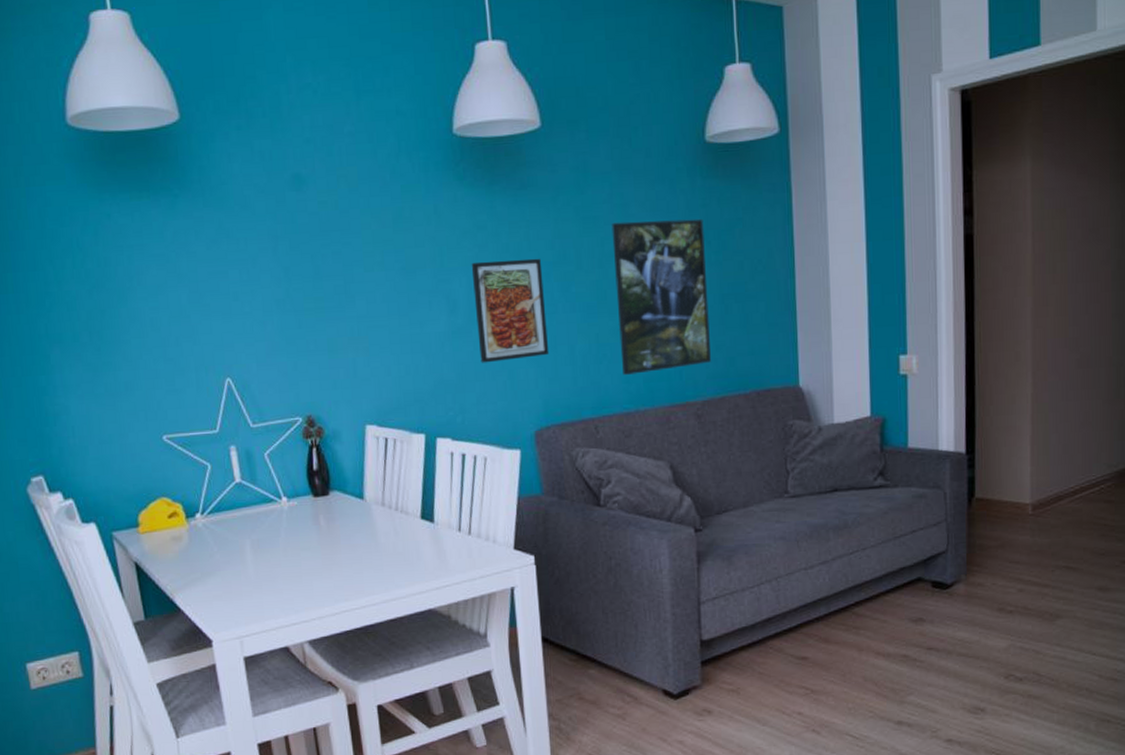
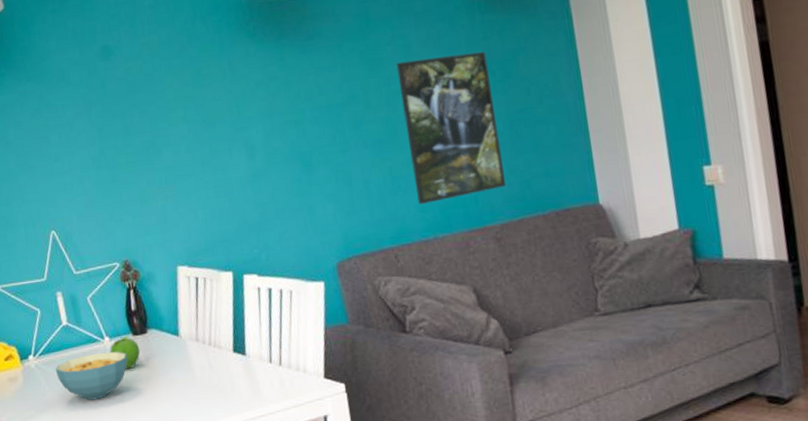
cereal bowl: none [225,513,306,564] -> present [55,352,128,400]
fruit: none [287,496,321,532] -> present [110,335,141,369]
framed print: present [471,258,550,363] -> none [266,101,346,202]

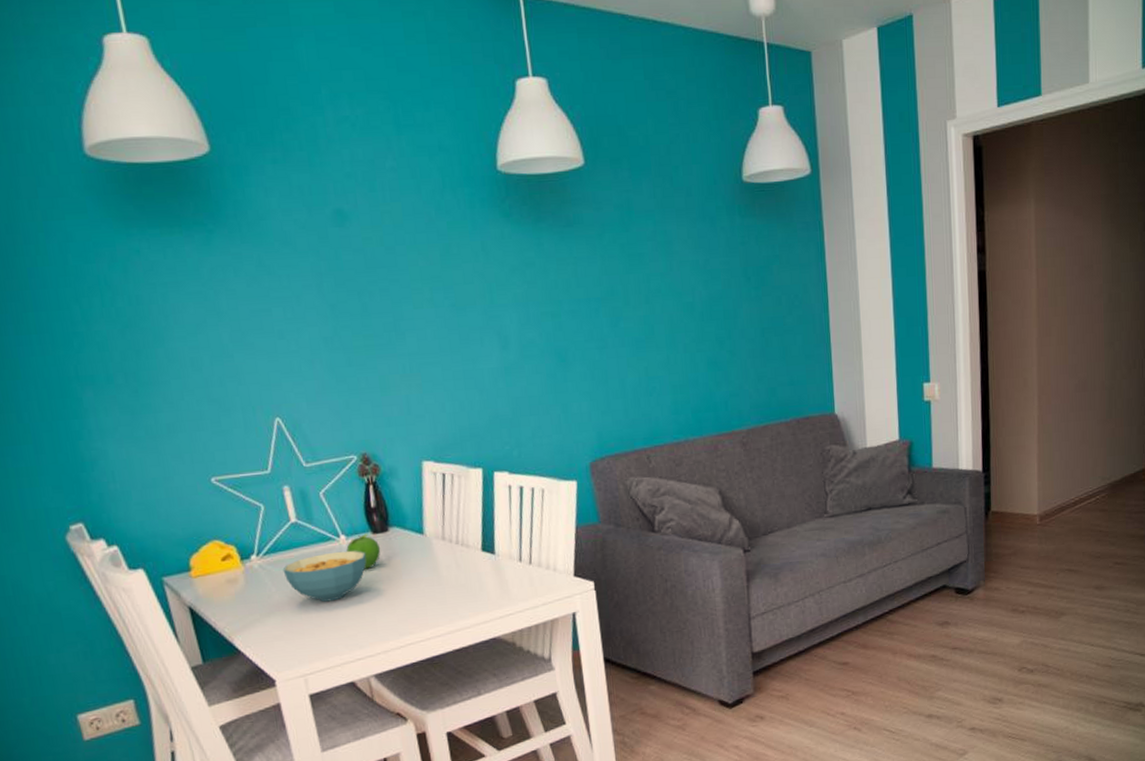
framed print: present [396,51,507,204] -> none [656,255,755,406]

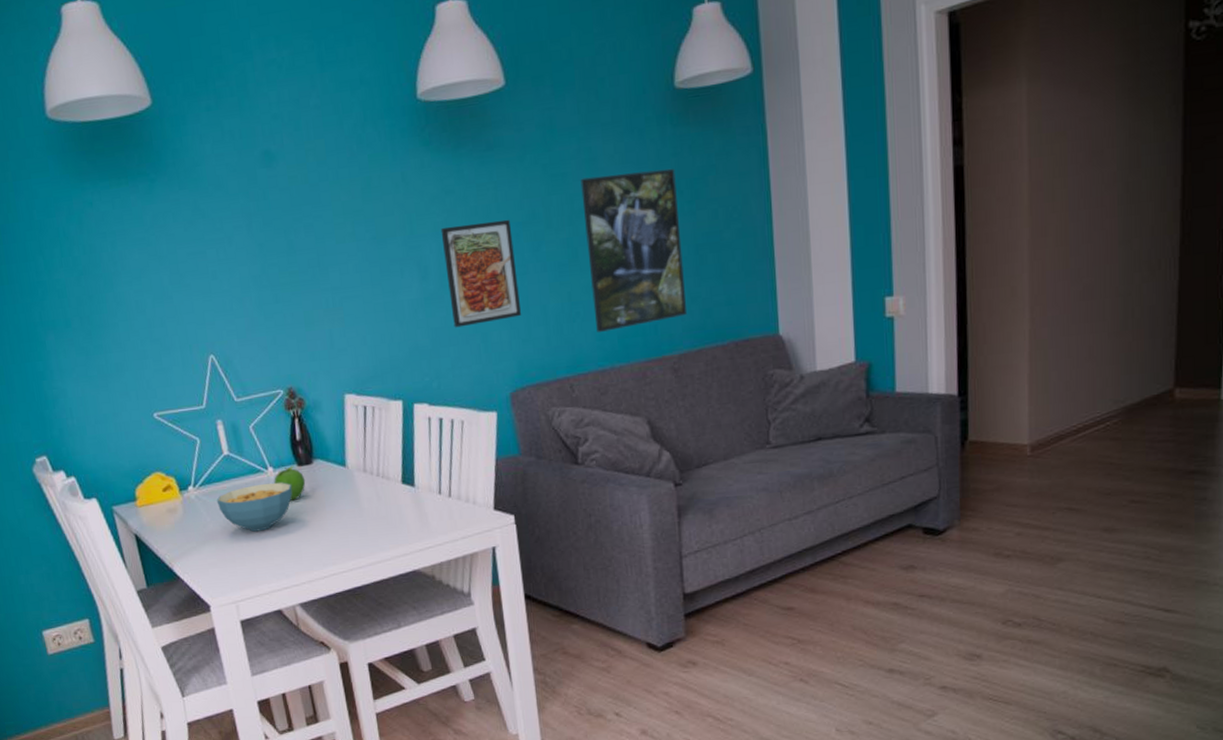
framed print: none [521,294,601,398] -> present [440,219,522,328]
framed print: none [656,255,755,406] -> present [580,168,688,332]

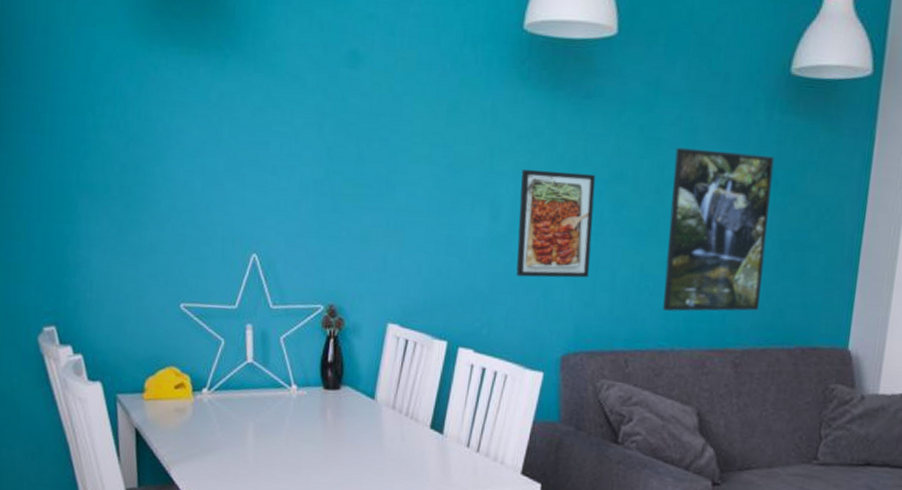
cereal bowl: present [216,482,292,532] -> none [230,400,313,451]
fruit: present [274,466,306,501] -> none [295,387,329,424]

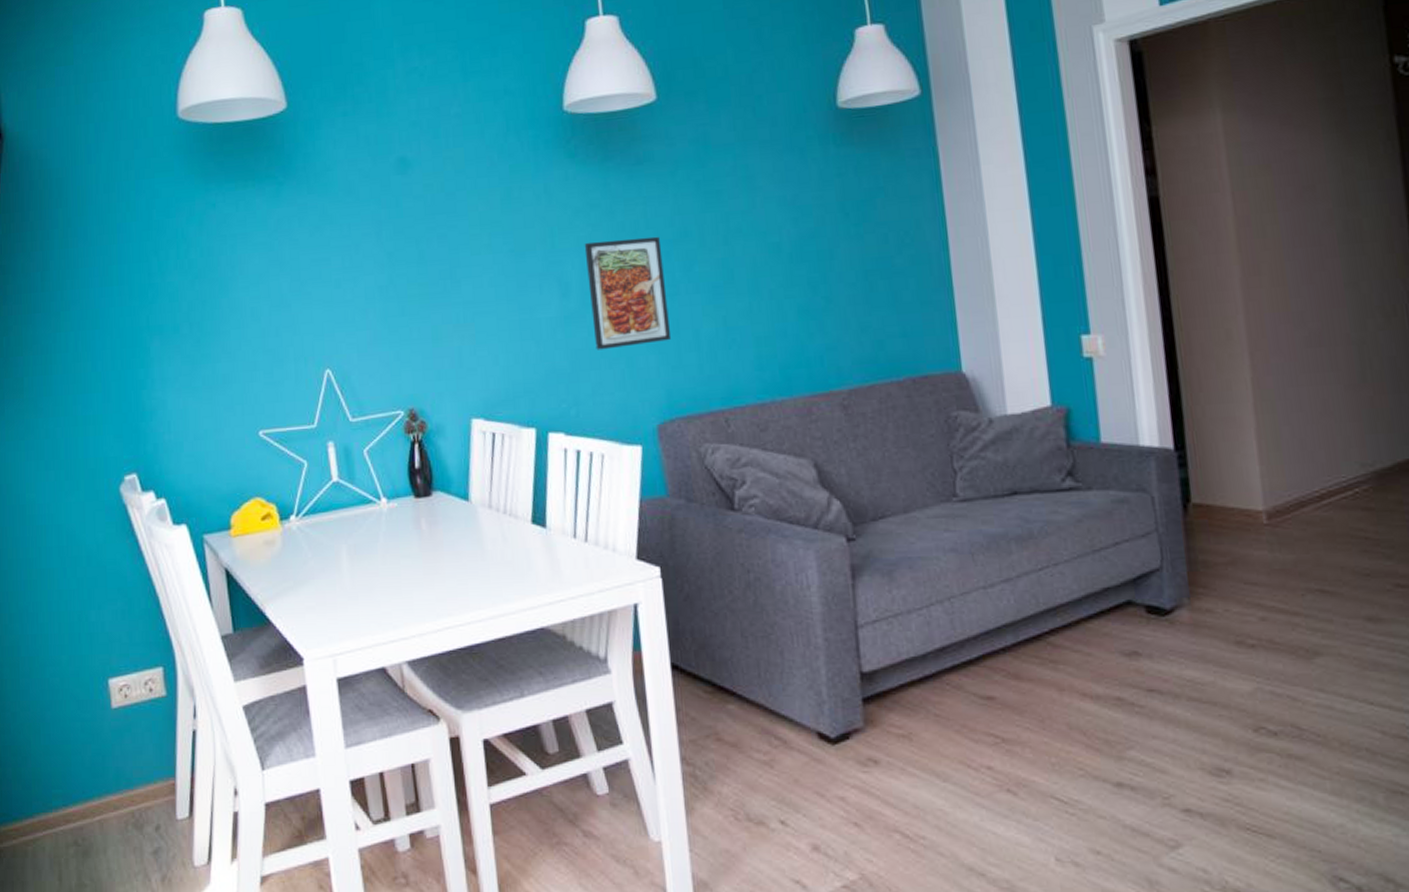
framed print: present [663,147,775,312] -> none [737,189,857,361]

